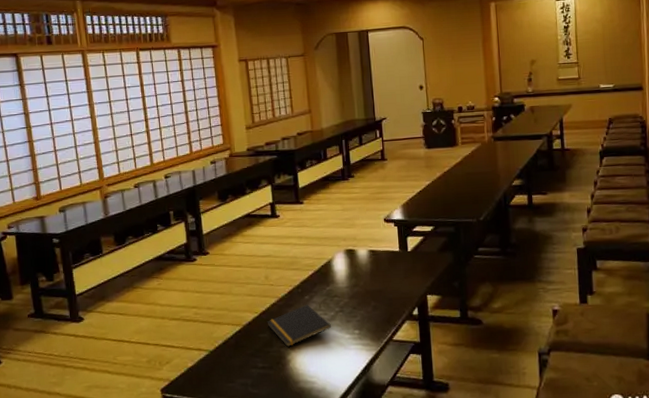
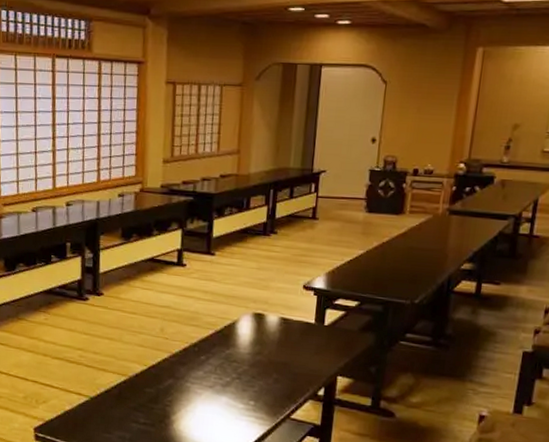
notepad: present [267,304,331,347] -> none [155,364,225,407]

